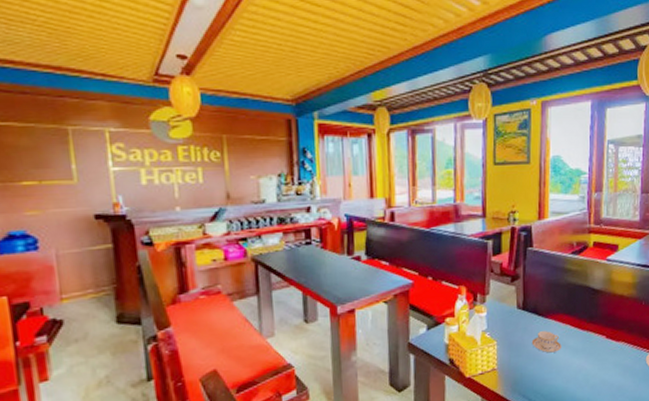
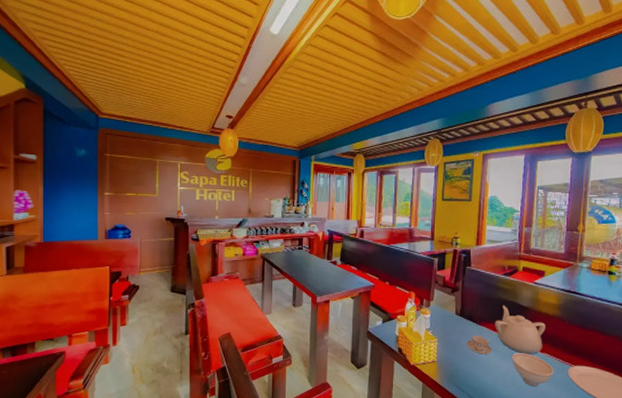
teapot: none [564,290,621,346] -> present [495,305,546,354]
bowl: none [584,344,631,383] -> present [512,353,554,387]

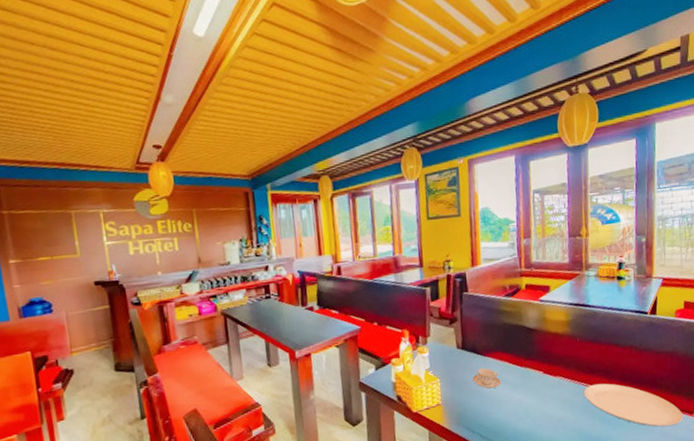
teapot: present [495,305,546,354] -> none [501,330,557,381]
bowl: present [512,353,554,387] -> none [523,379,570,415]

